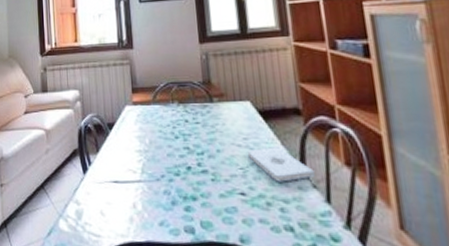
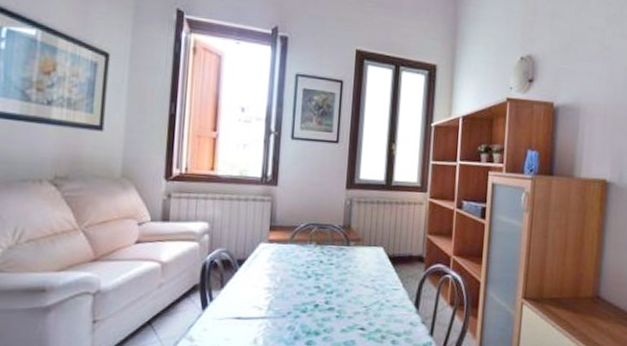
notepad: present [247,146,315,182] -> none [372,287,425,319]

